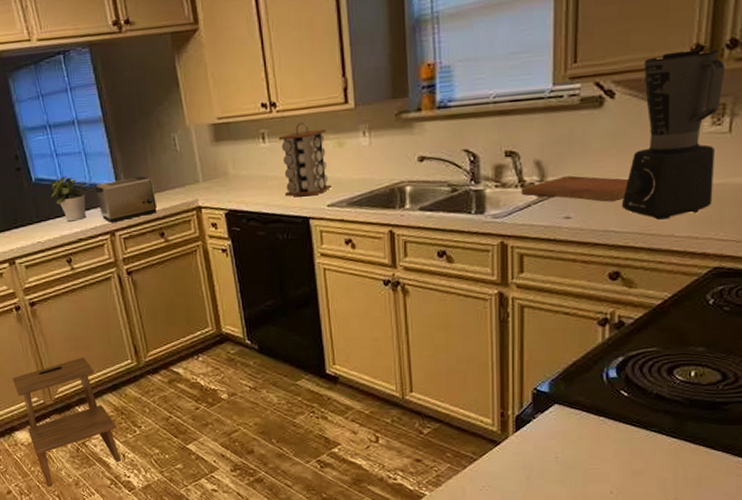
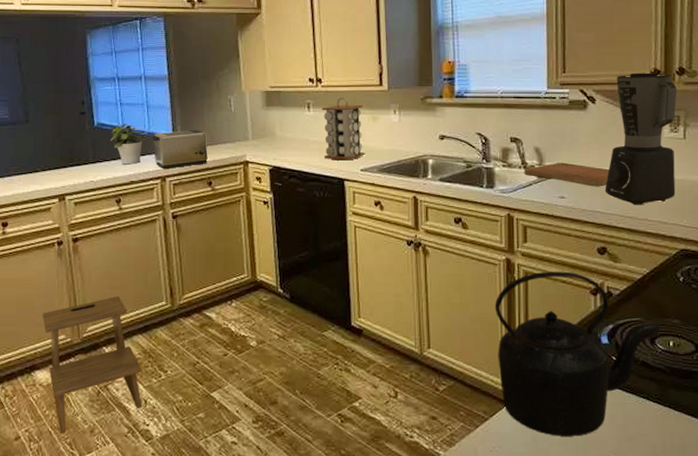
kettle: none [485,302,681,474] -> present [494,271,661,437]

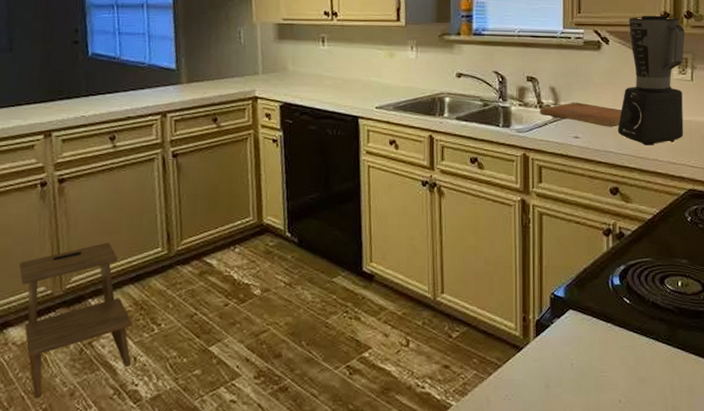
potted plant: present [109,123,143,165] -> none [105,54,143,99]
toaster: present [153,129,208,168] -> none [153,62,214,103]
spice rack: present [321,97,365,161] -> none [336,32,381,98]
kettle: present [494,271,661,437] -> none [509,212,670,381]

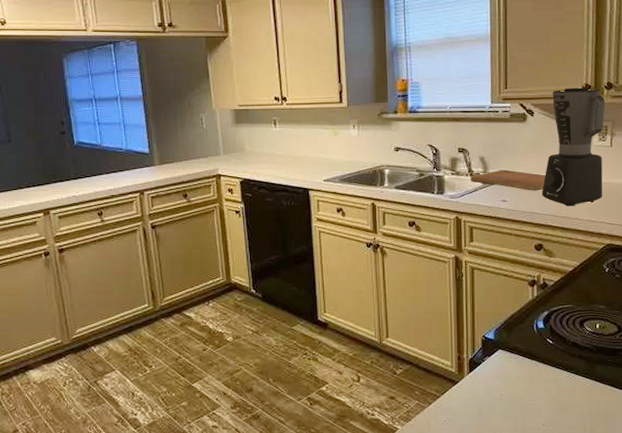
step stool: present [18,242,132,398] -> none [32,300,130,425]

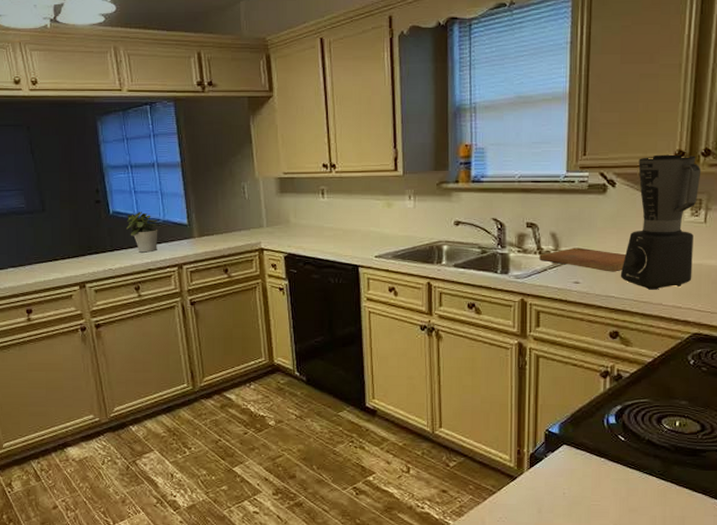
potted plant: none [89,141,121,180] -> present [125,211,158,253]

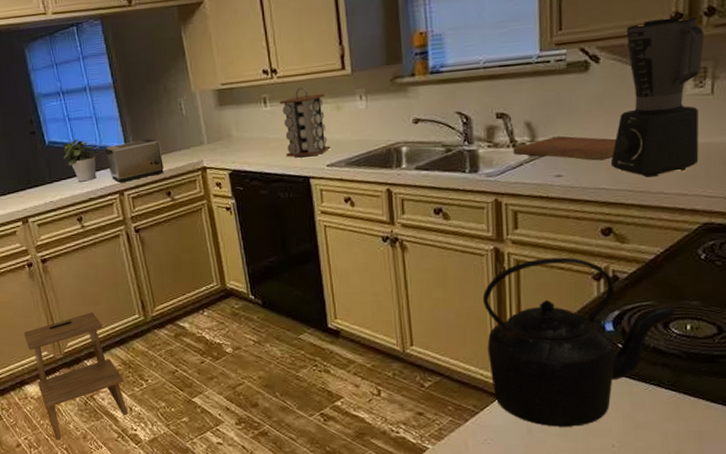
step stool: none [70,378,169,503] -> present [23,312,128,440]
toaster: none [168,217,223,256] -> present [105,138,164,182]
spice rack: none [336,183,380,247] -> present [279,87,331,158]
kettle: none [505,355,668,508] -> present [482,257,676,427]

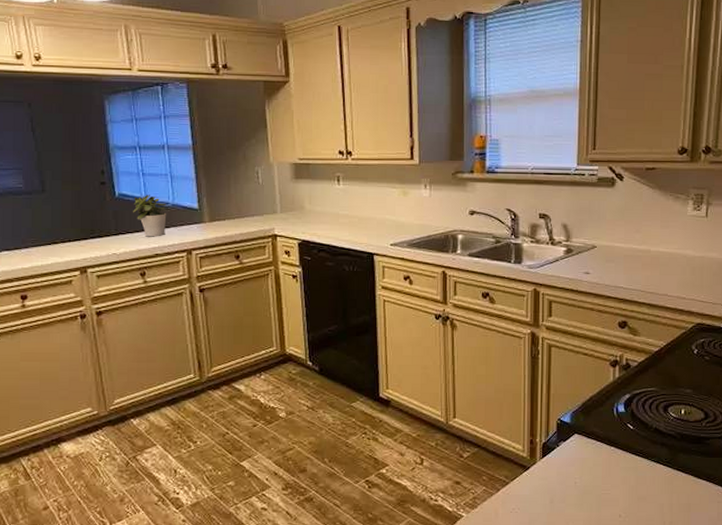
step stool: present [23,312,128,440] -> none [66,369,172,502]
toaster: present [105,138,164,182] -> none [178,202,235,241]
spice rack: present [279,87,331,158] -> none [351,171,395,235]
kettle: present [482,257,676,427] -> none [518,344,674,498]
cutting board: present [513,136,617,161] -> none [551,238,634,263]
blender: present [610,16,705,177] -> none [628,151,703,281]

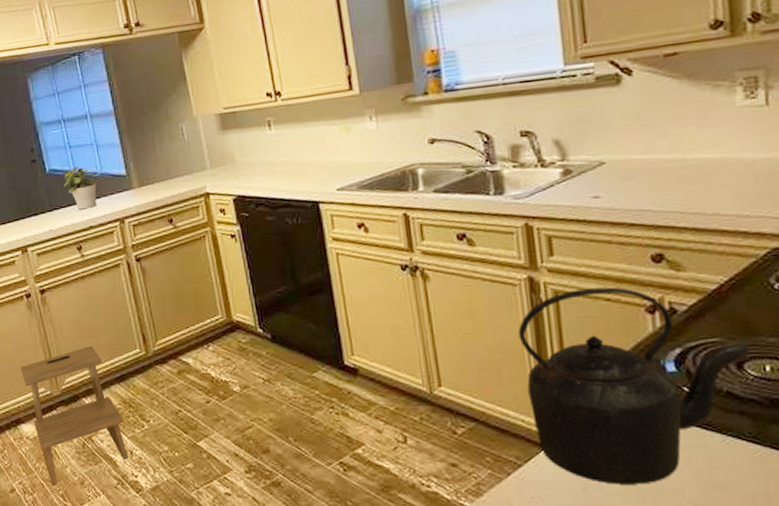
step stool: none [66,369,172,502] -> present [20,345,128,485]
kettle: none [518,344,674,498] -> present [518,286,751,485]

